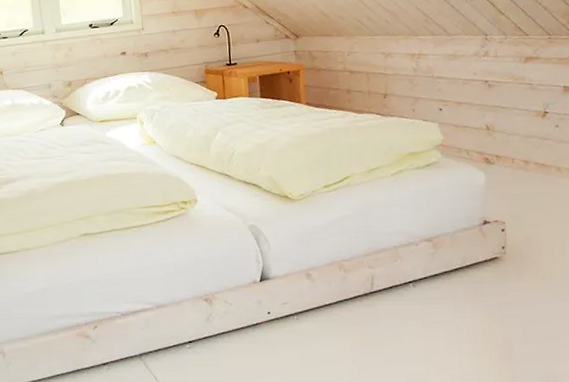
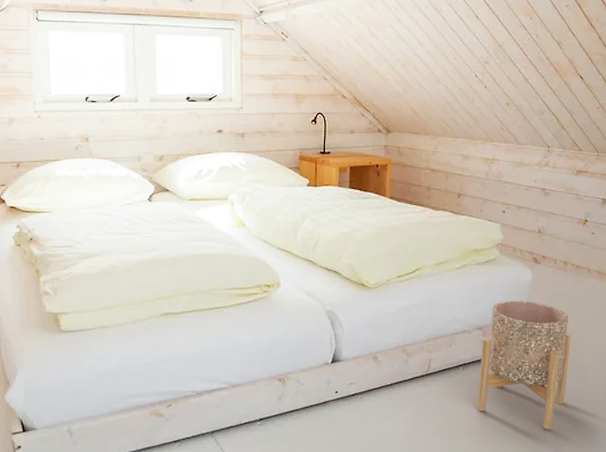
planter: none [433,207,549,357] -> present [477,301,571,430]

